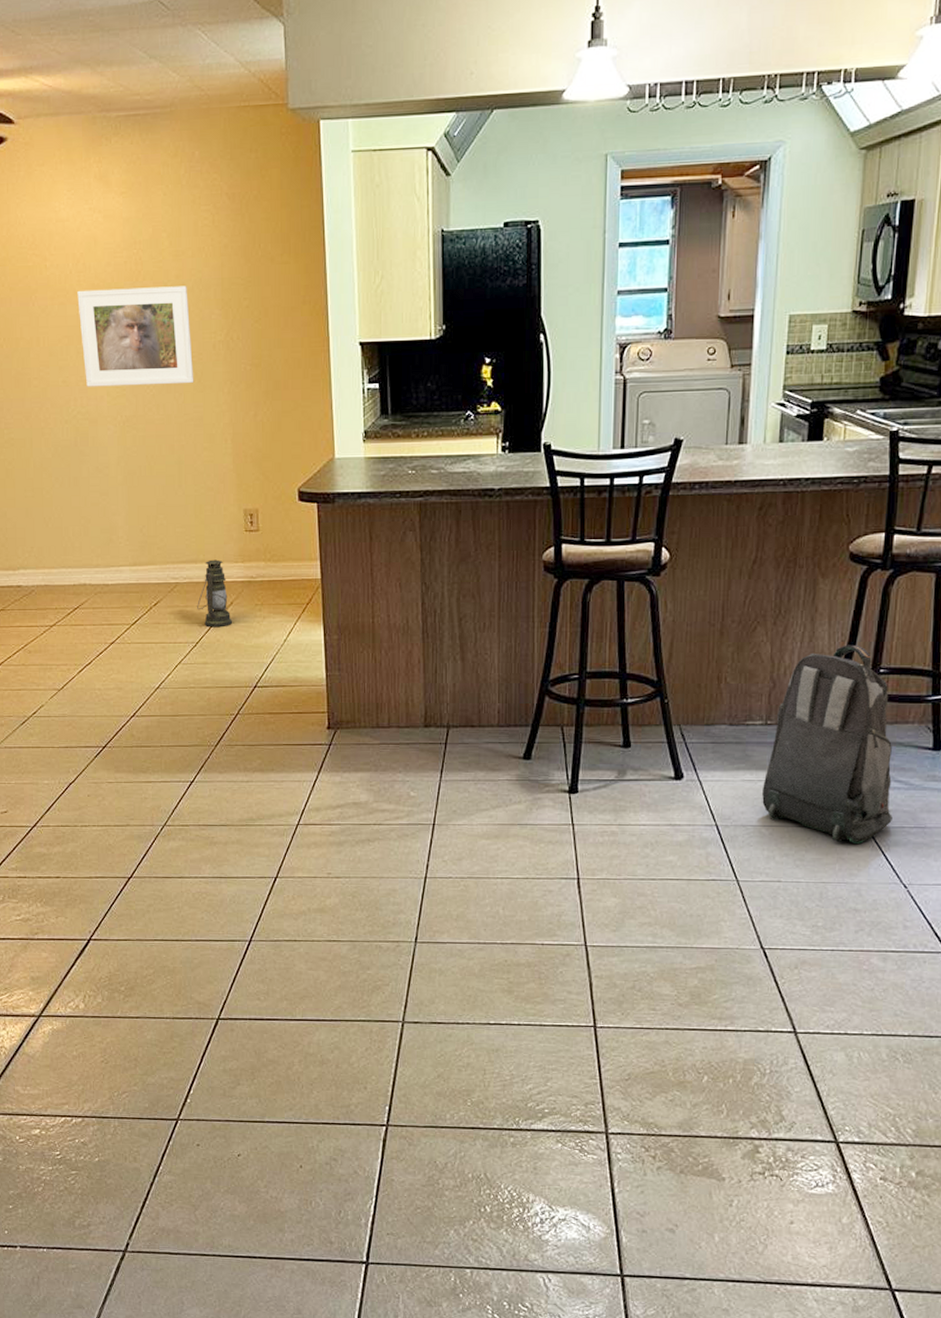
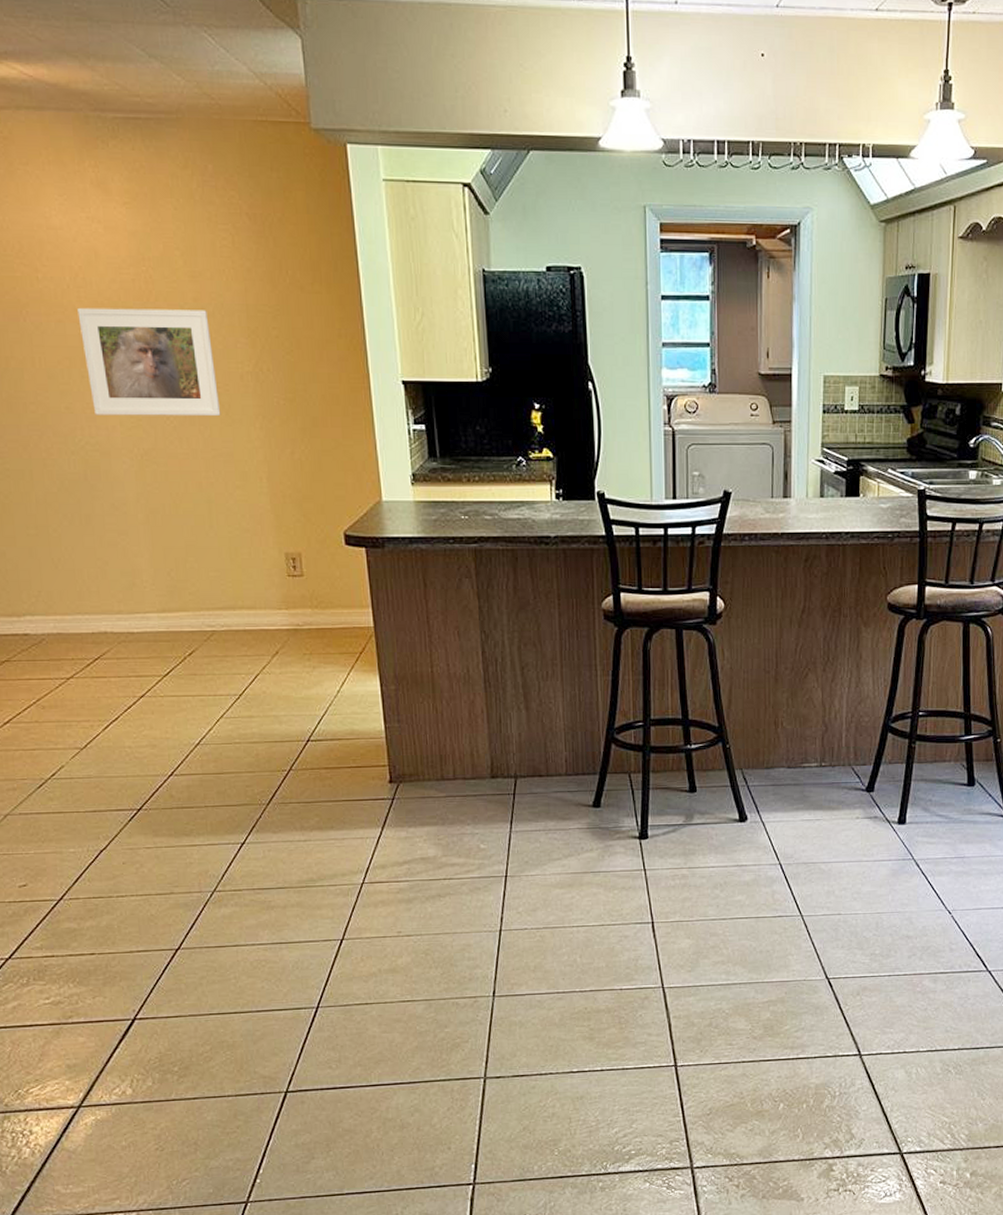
lantern: present [197,559,233,626] -> none [238,606,280,677]
backpack: present [762,644,892,844] -> none [820,689,936,875]

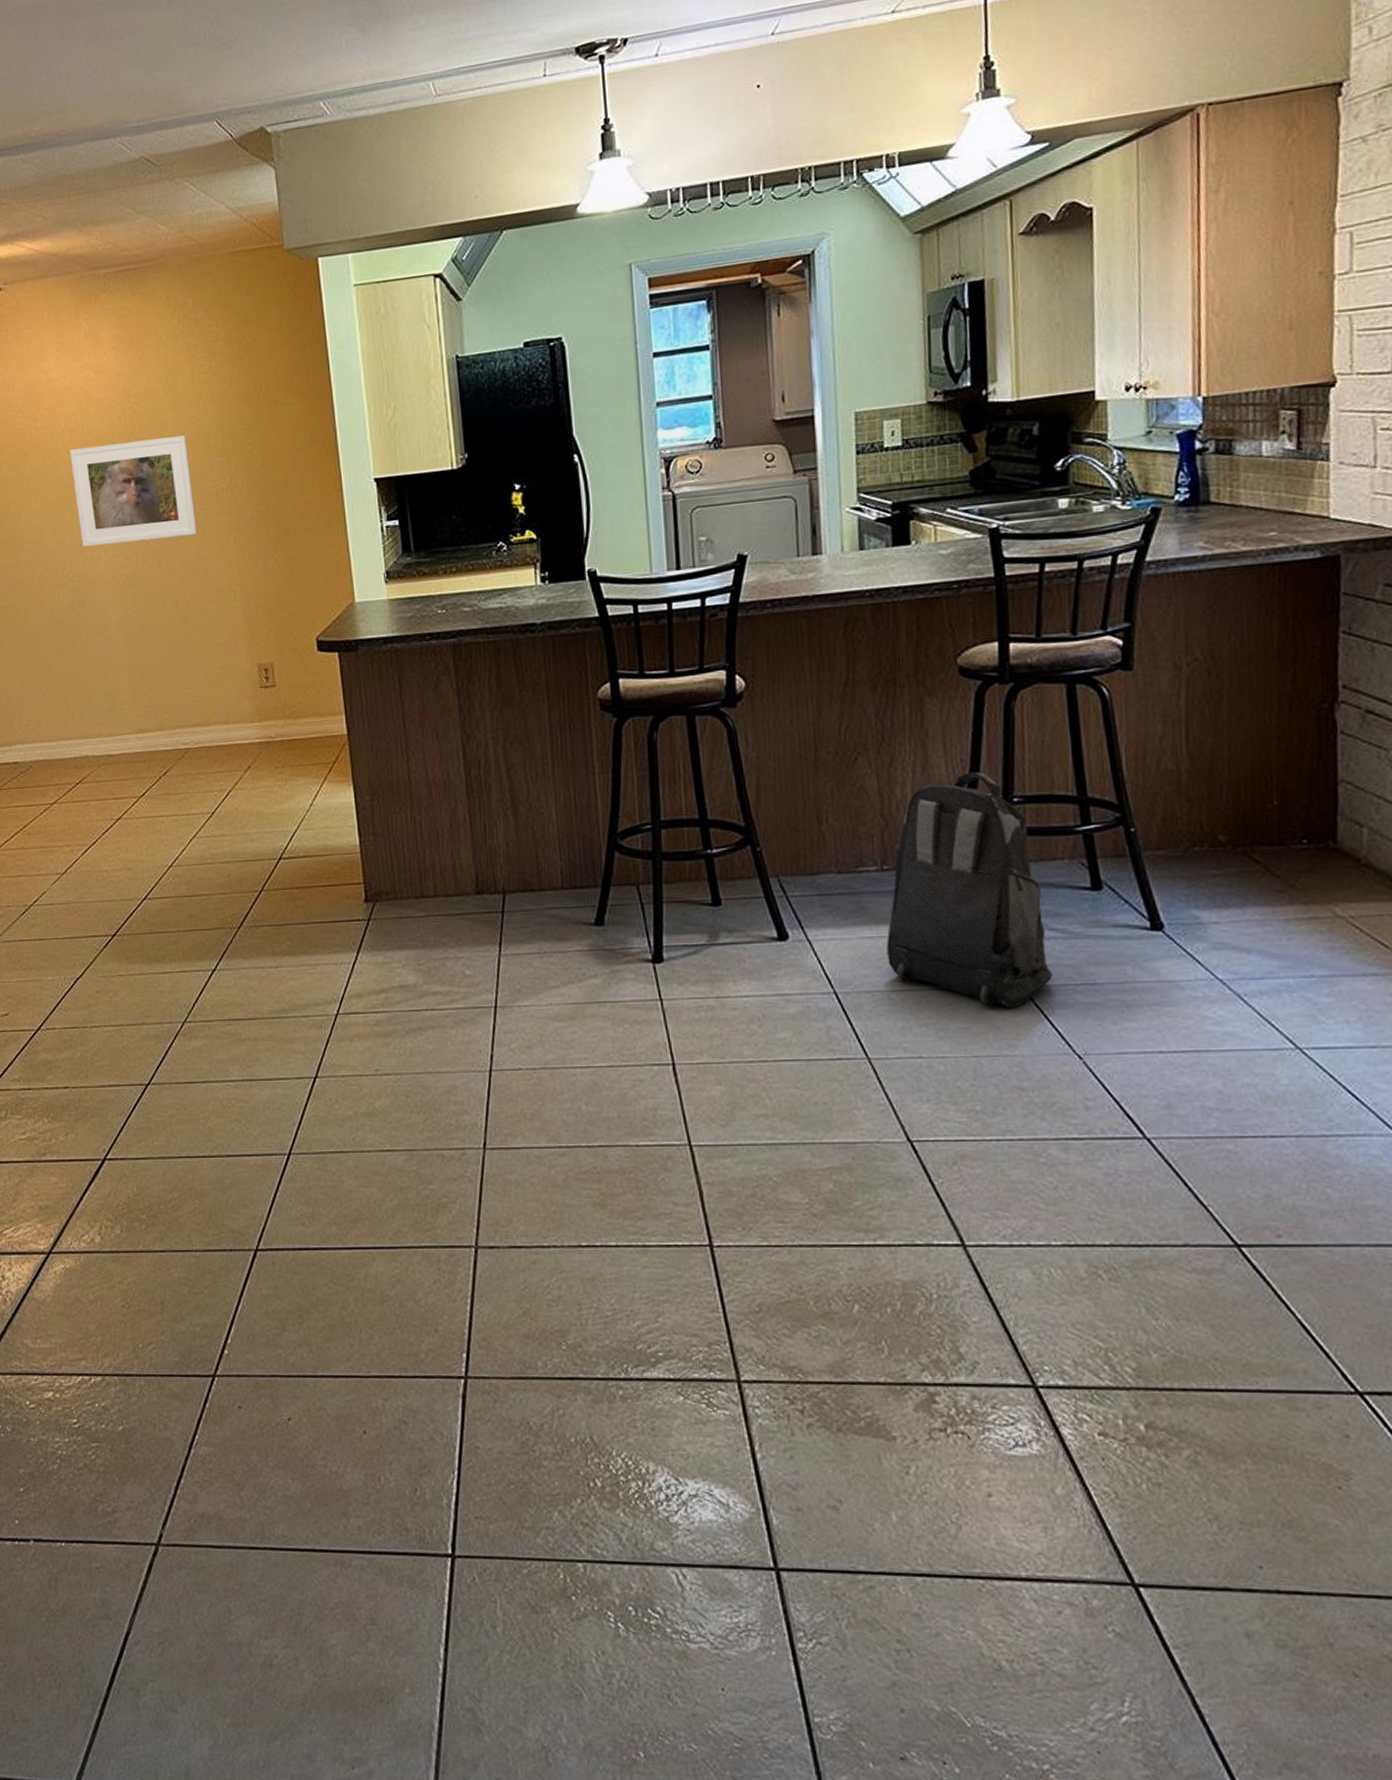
backpack: none [820,689,936,875] -> present [886,771,1053,1007]

